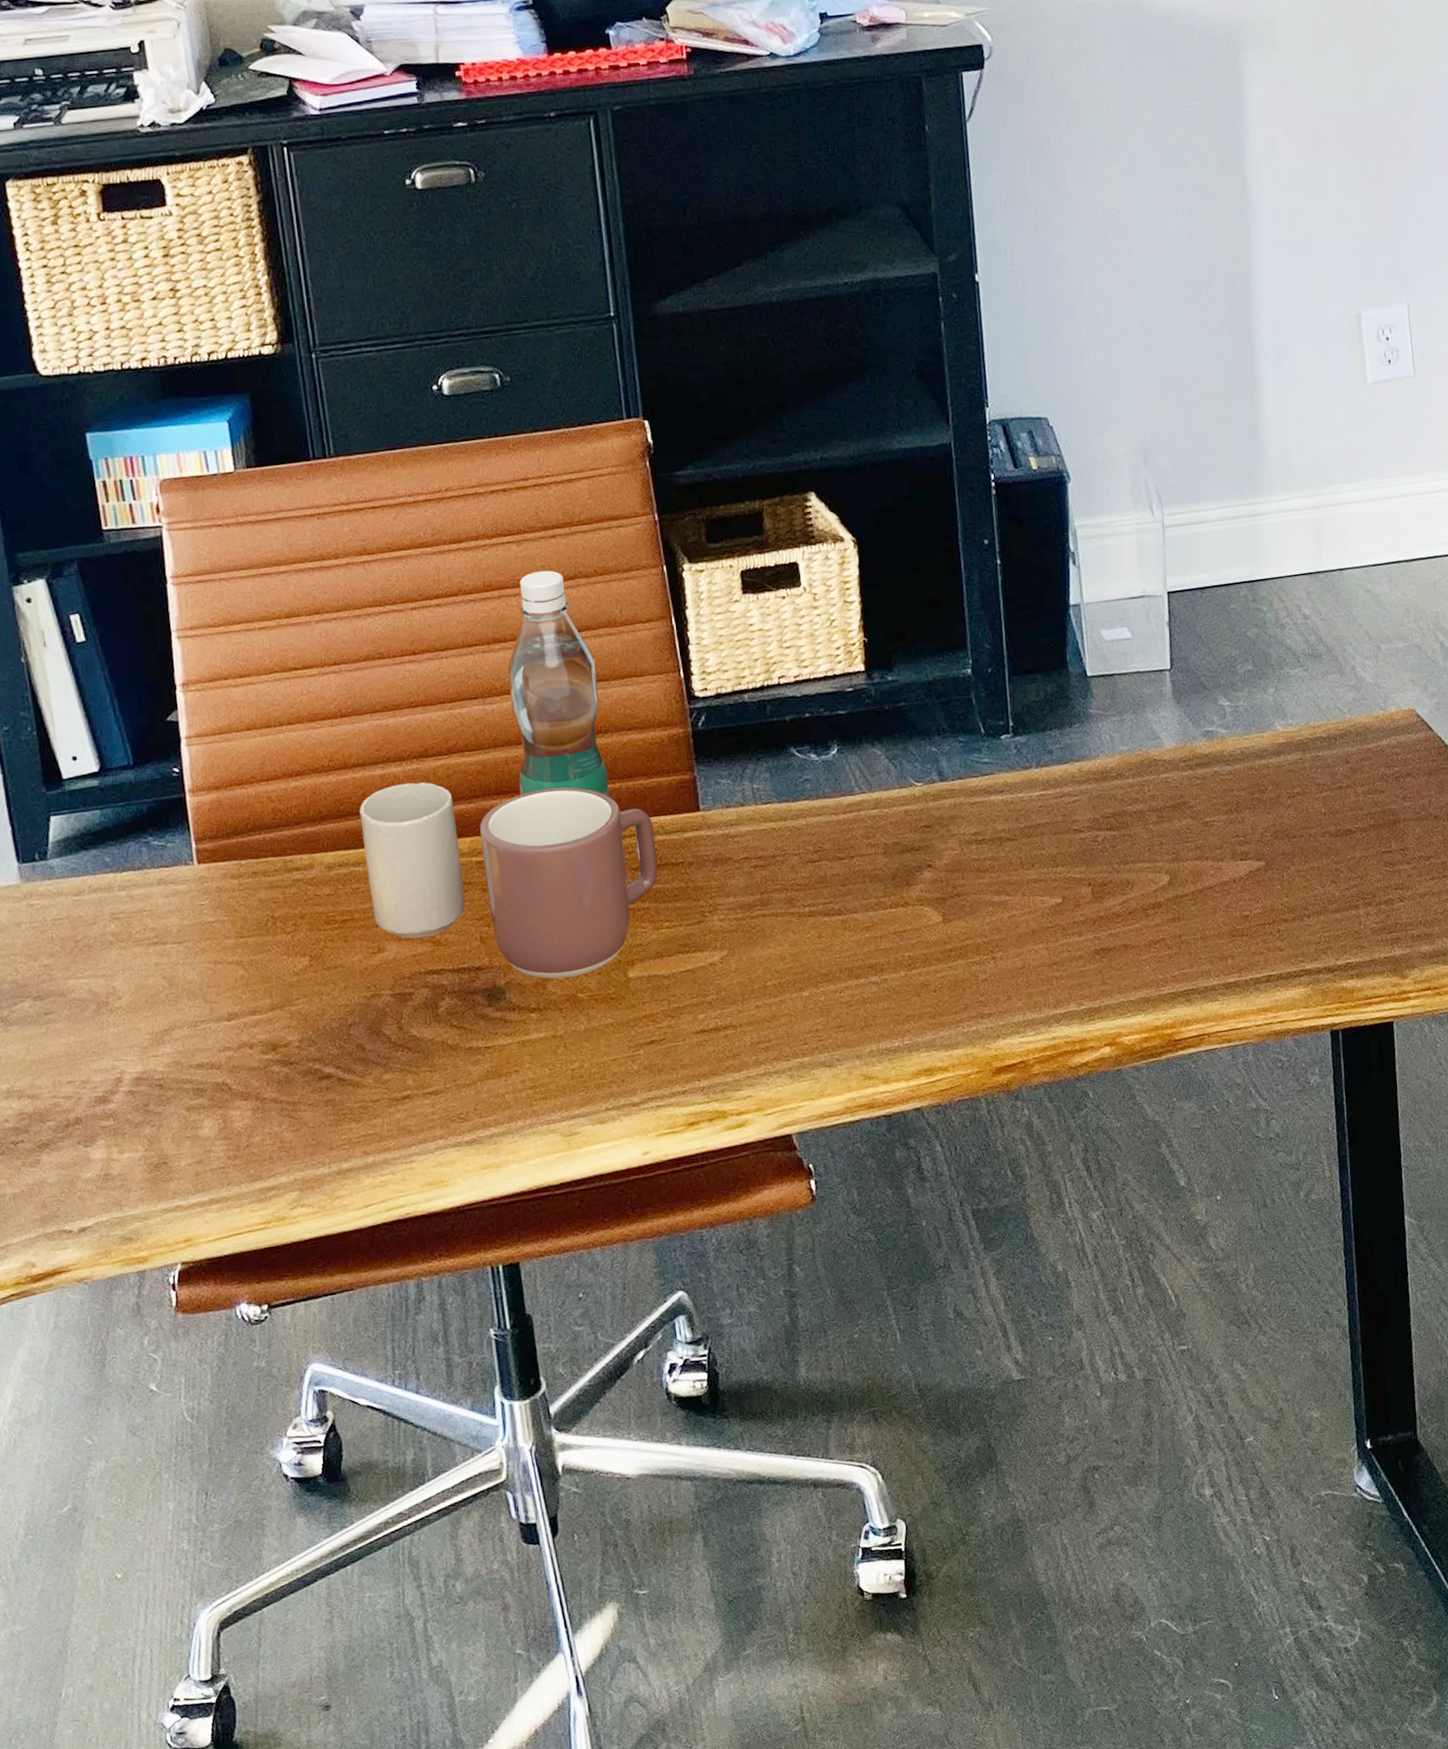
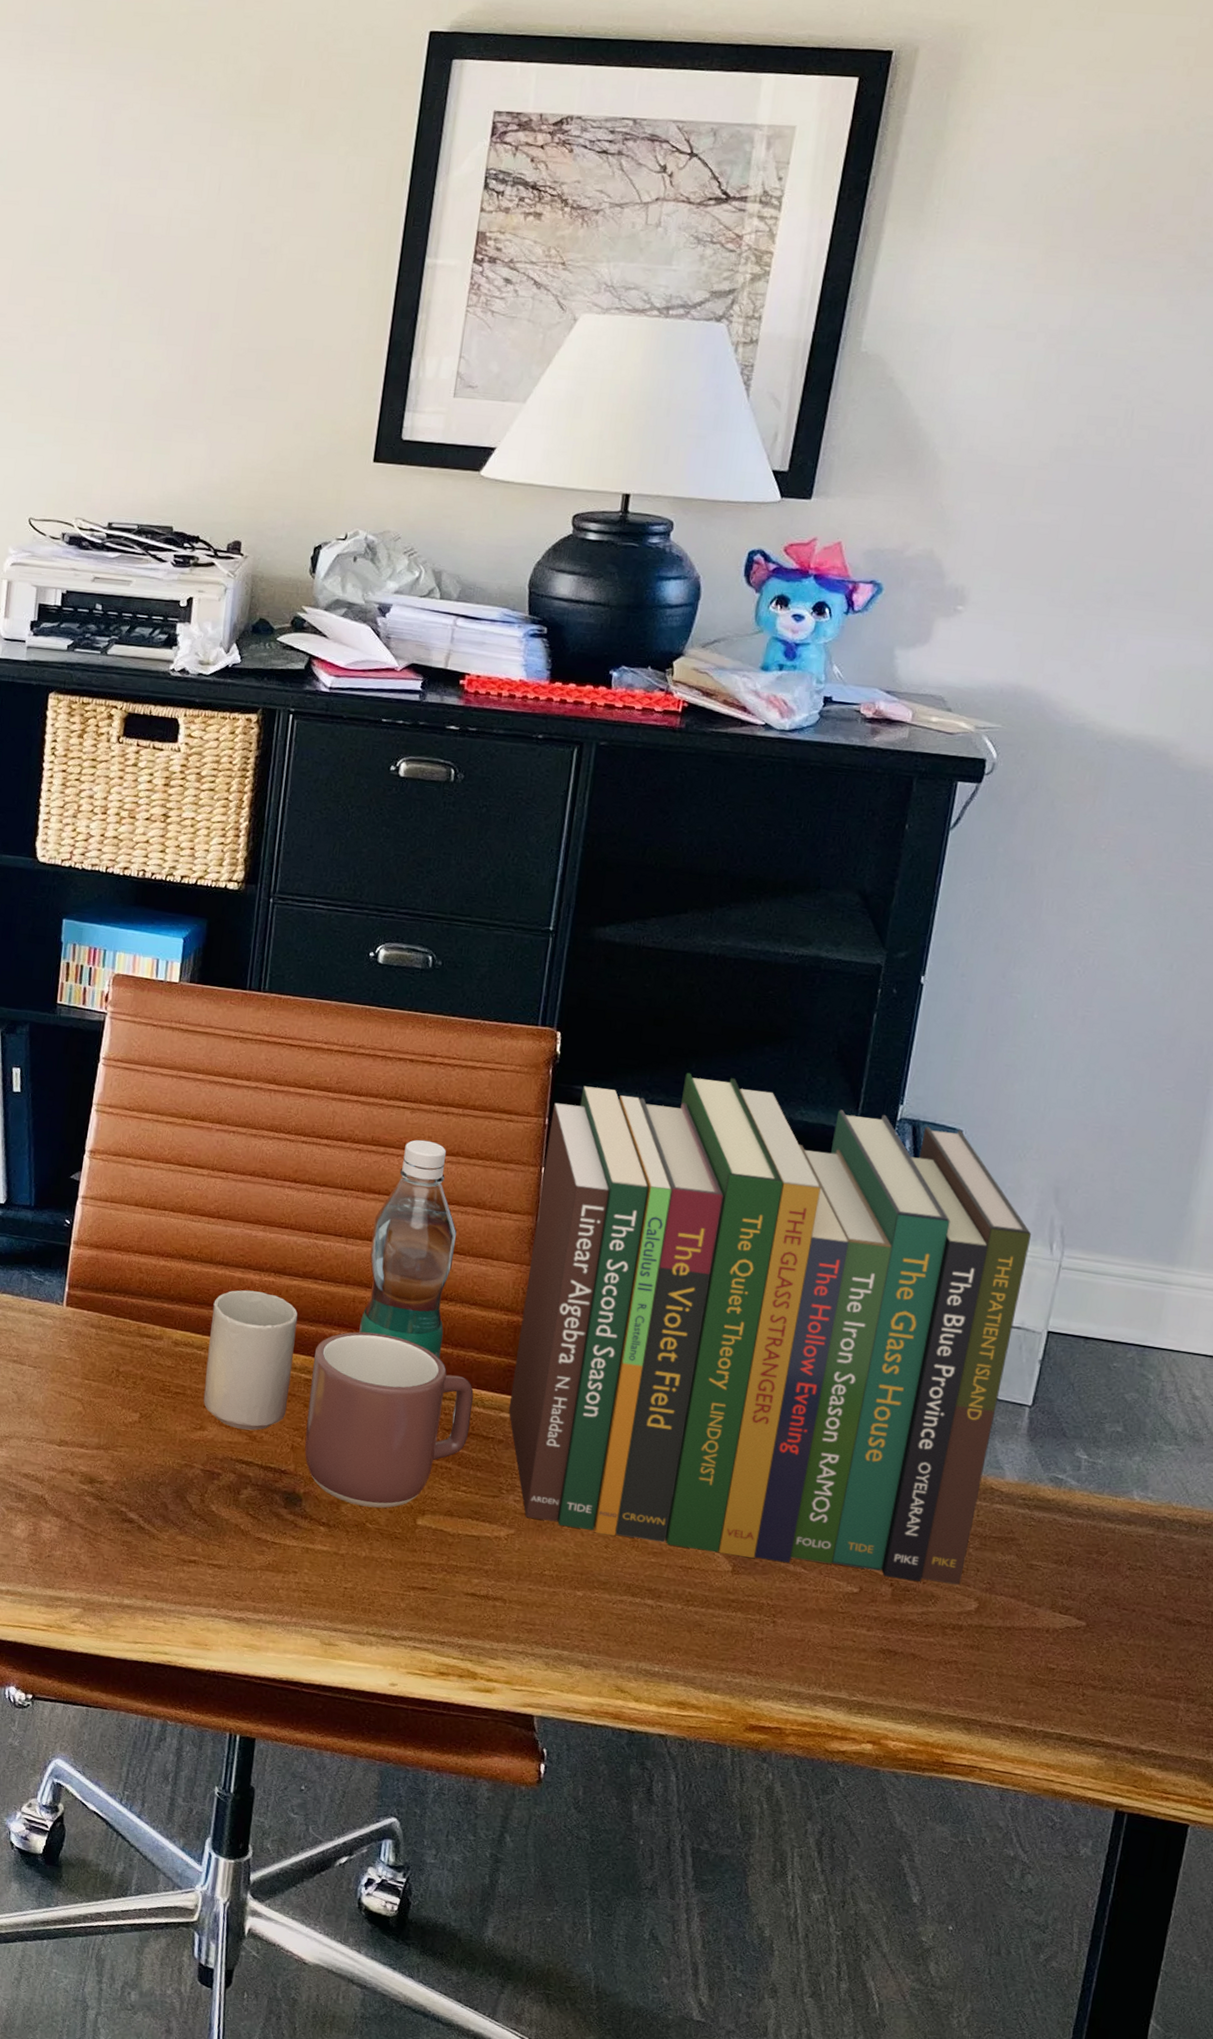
books: none [659,418,1150,933] -> present [508,1072,1032,1585]

